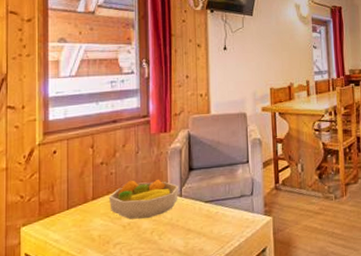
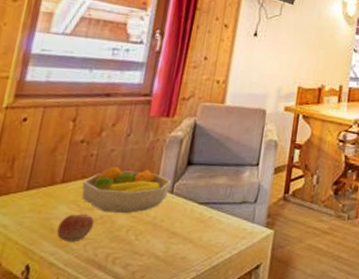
apple: none [97,223,124,248] -> present [57,214,95,241]

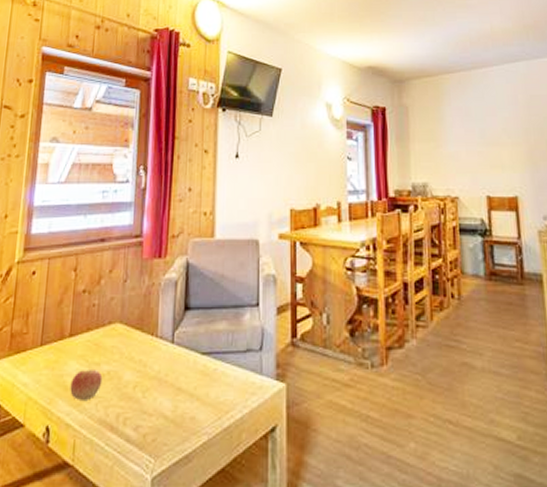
fruit bowl: present [81,165,172,213] -> none [87,315,172,367]

